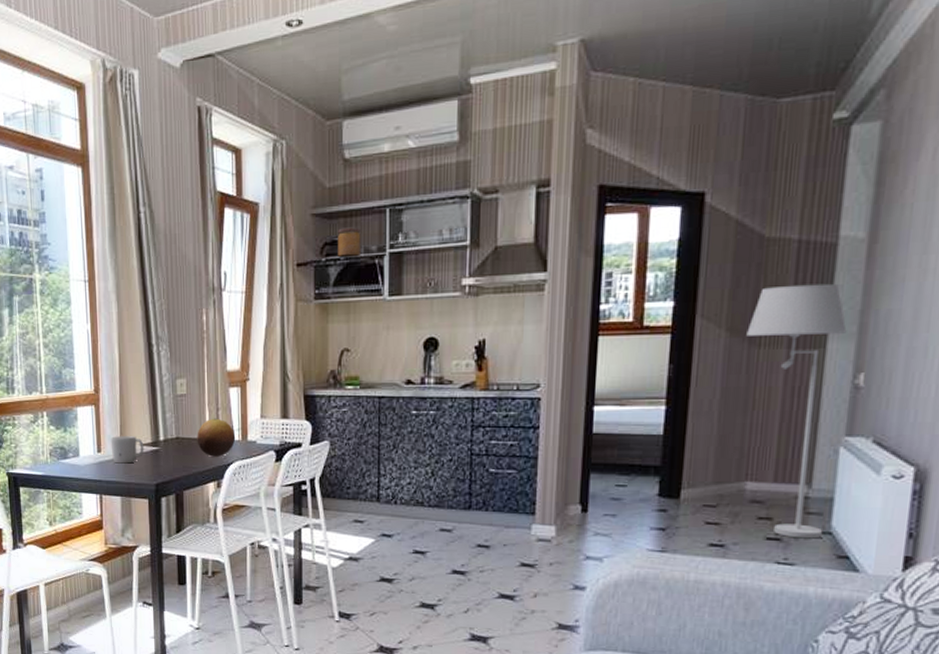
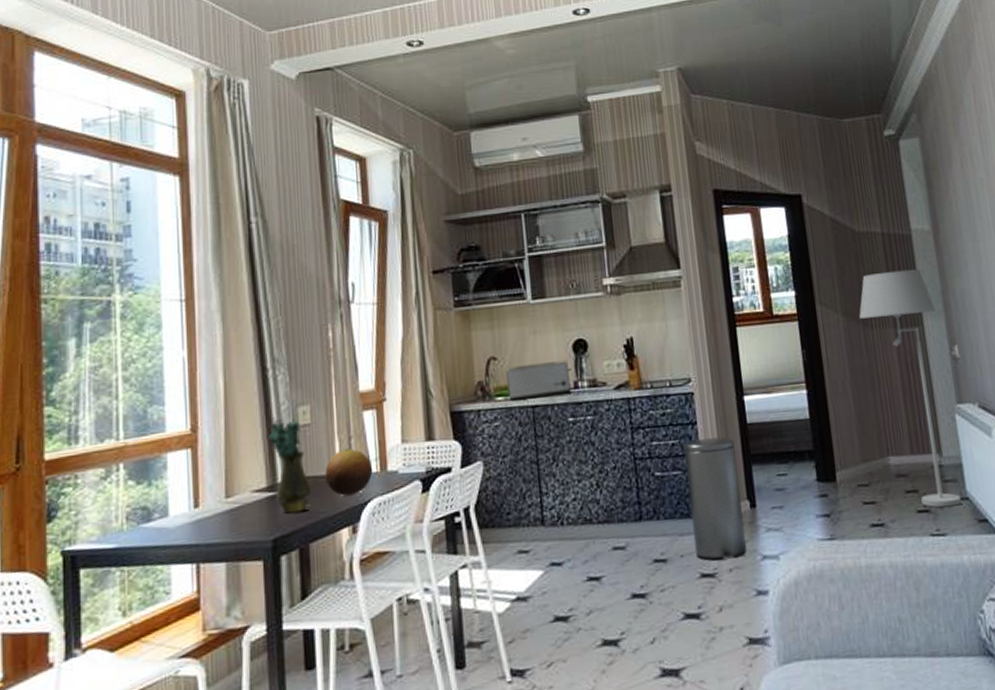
mug: present [110,436,144,464] -> none [212,481,258,520]
vase: none [151,386,186,465] -> present [266,417,312,514]
jar: present [338,227,361,258] -> none [474,232,499,264]
toaster: none [357,356,420,390] -> present [505,359,572,401]
pedal bin: none [518,443,577,554] -> present [683,437,747,561]

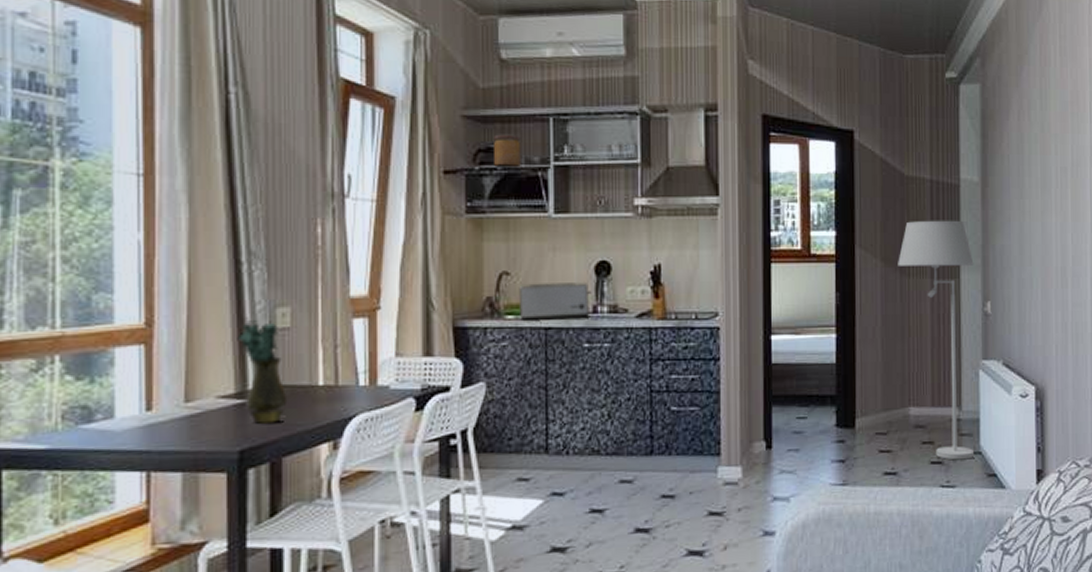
fruit: present [325,448,373,496] -> none [304,358,361,409]
jar: none [474,232,499,264] -> present [494,134,521,168]
pedal bin: present [683,437,747,561] -> none [704,375,758,500]

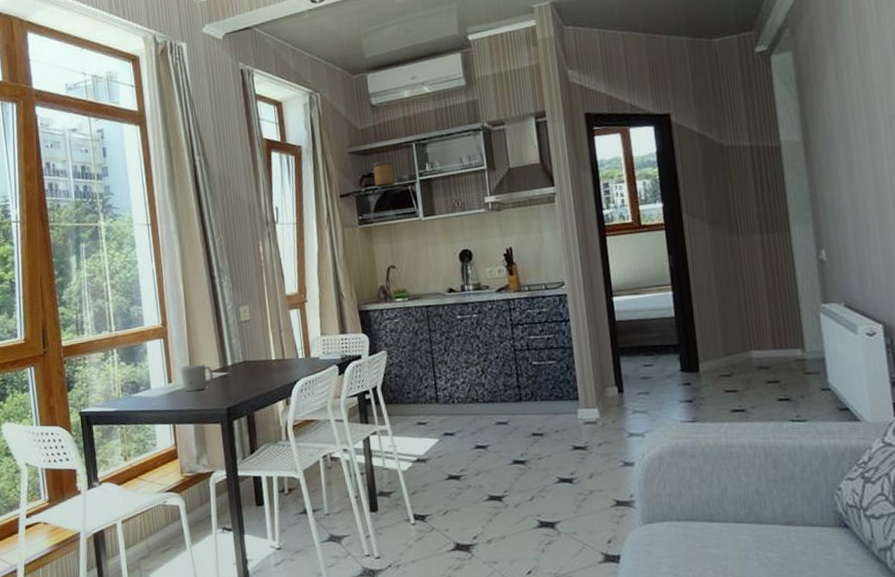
mug: none [169,386,223,425] -> present [180,364,214,392]
vase: present [237,317,288,424] -> none [217,315,254,389]
toaster: present [518,281,592,320] -> none [403,267,459,302]
floor lamp: present [898,220,975,460] -> none [725,178,824,397]

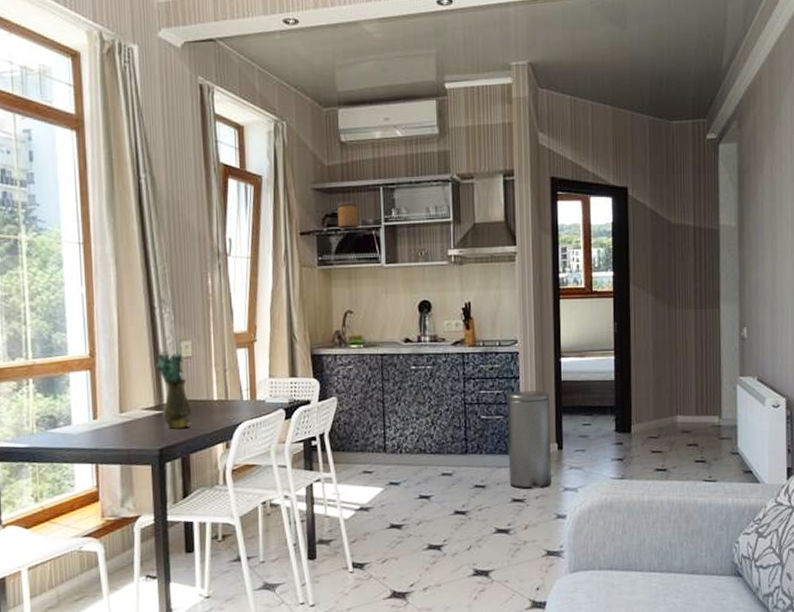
mug: present [180,364,214,392] -> none [108,400,147,430]
vase: none [217,315,254,389] -> present [154,349,192,429]
pedal bin: none [557,332,615,436] -> present [506,390,551,489]

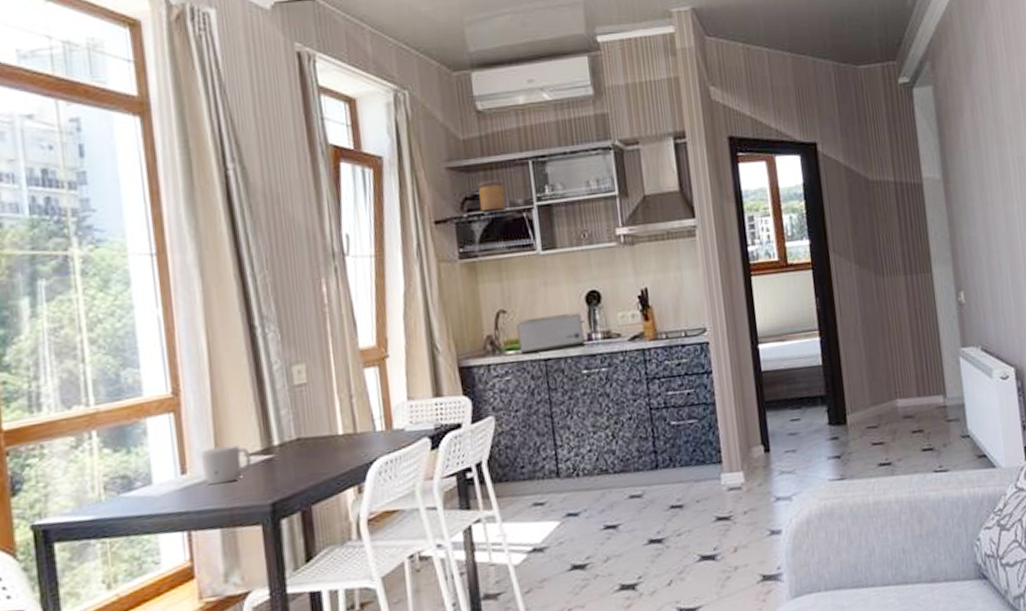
mug: none [108,400,147,430] -> present [200,445,252,486]
vase: present [154,349,192,429] -> none [258,377,312,477]
toaster: none [360,317,417,349] -> present [515,311,585,355]
pedal bin: present [506,390,551,489] -> none [699,385,761,505]

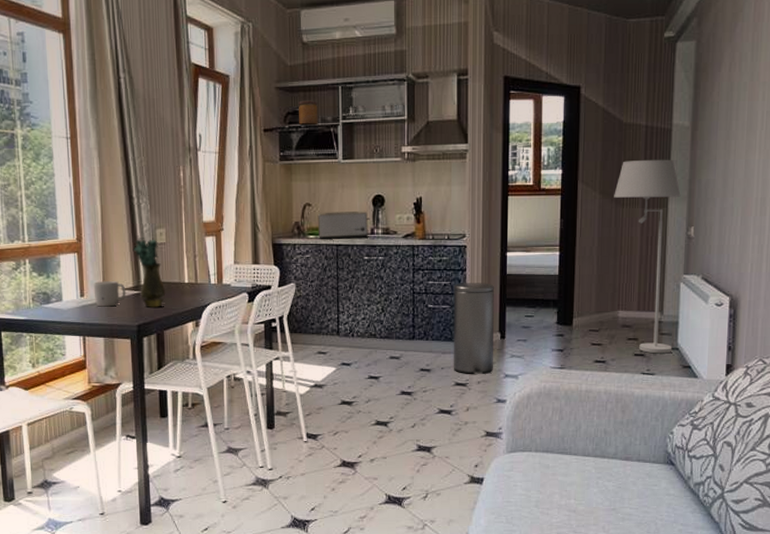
vase: none [258,377,312,477] -> present [132,235,166,307]
pedal bin: none [699,385,761,505] -> present [453,283,495,374]
floor lamp: none [871,217,964,446] -> present [614,159,681,354]

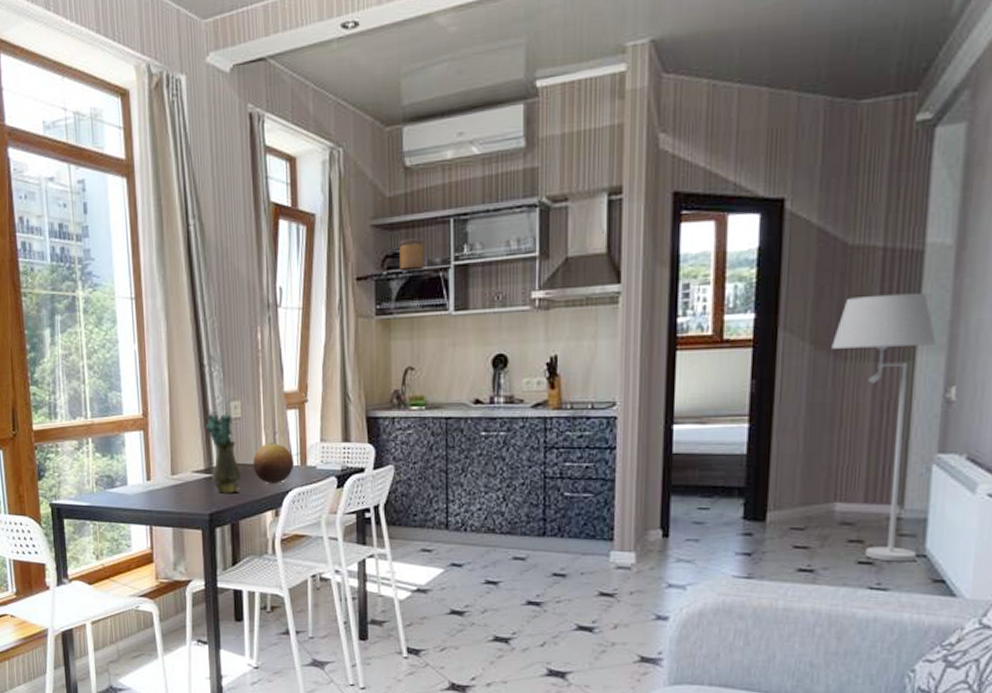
mug: present [93,281,126,307] -> none [160,463,197,492]
fruit: none [176,264,212,299] -> present [253,442,294,484]
toaster: present [317,210,370,239] -> none [422,374,489,411]
pedal bin: present [453,283,495,374] -> none [596,464,656,582]

